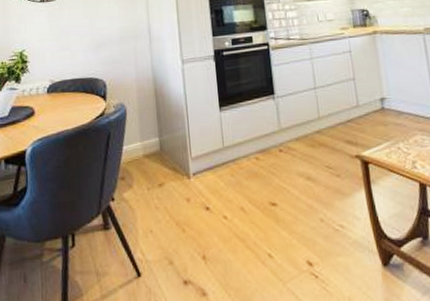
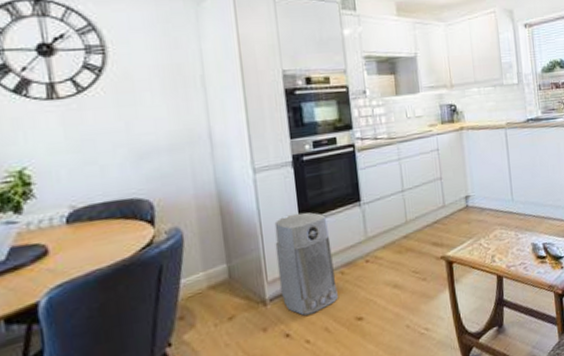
air purifier: none [198,100,253,193] -> present [274,212,338,316]

